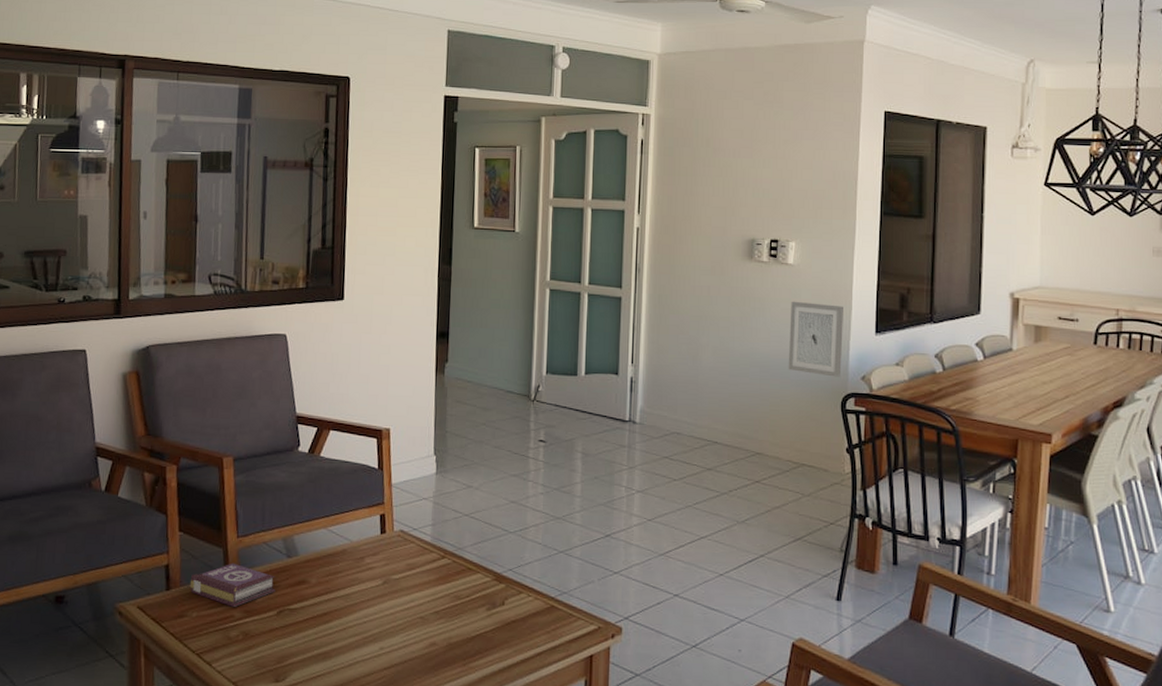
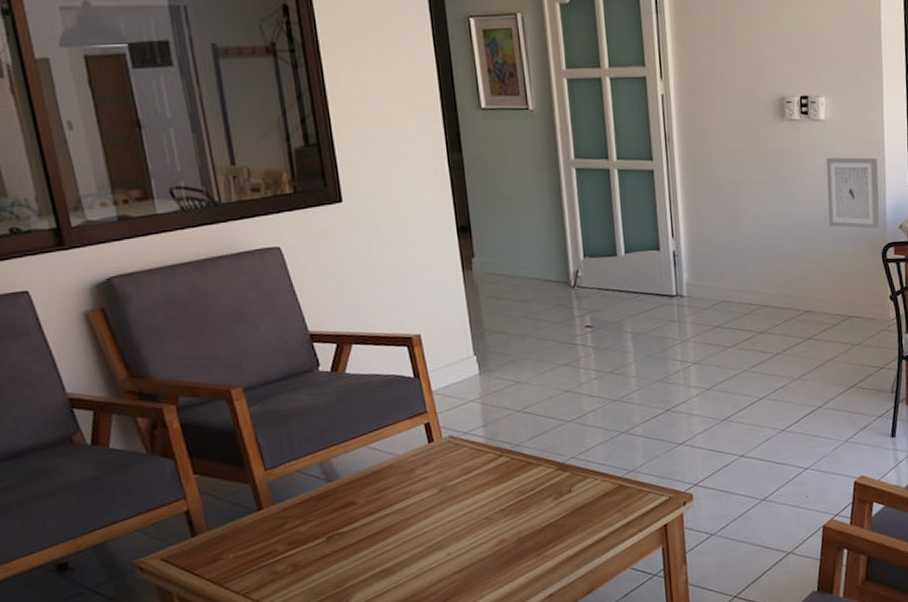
book: present [189,563,276,607] -> none [218,497,320,541]

